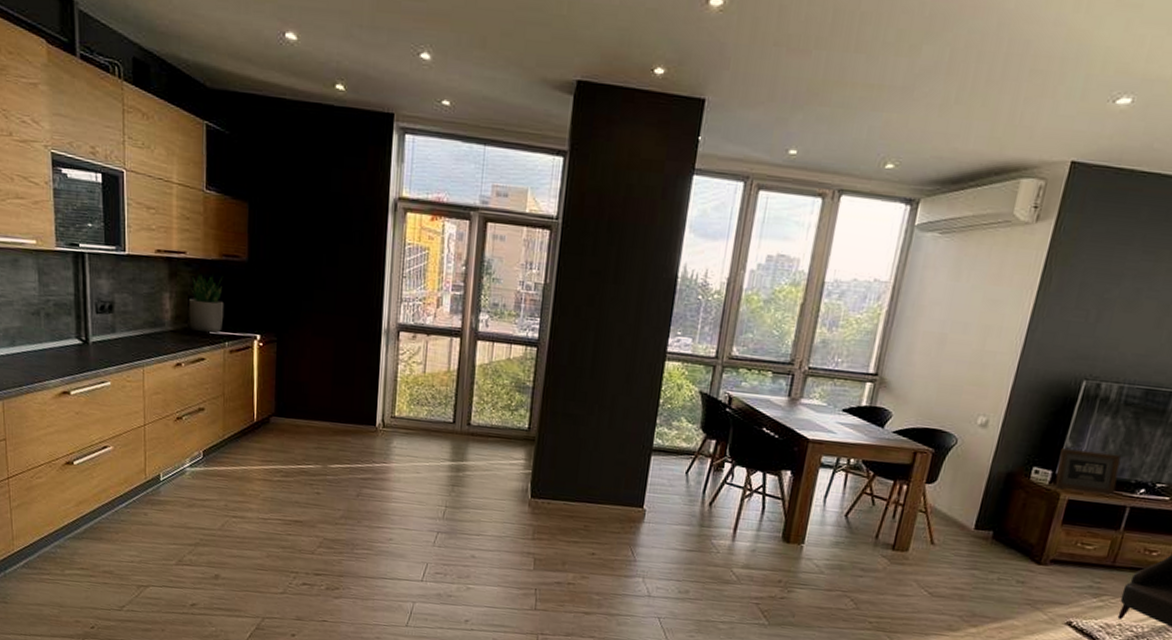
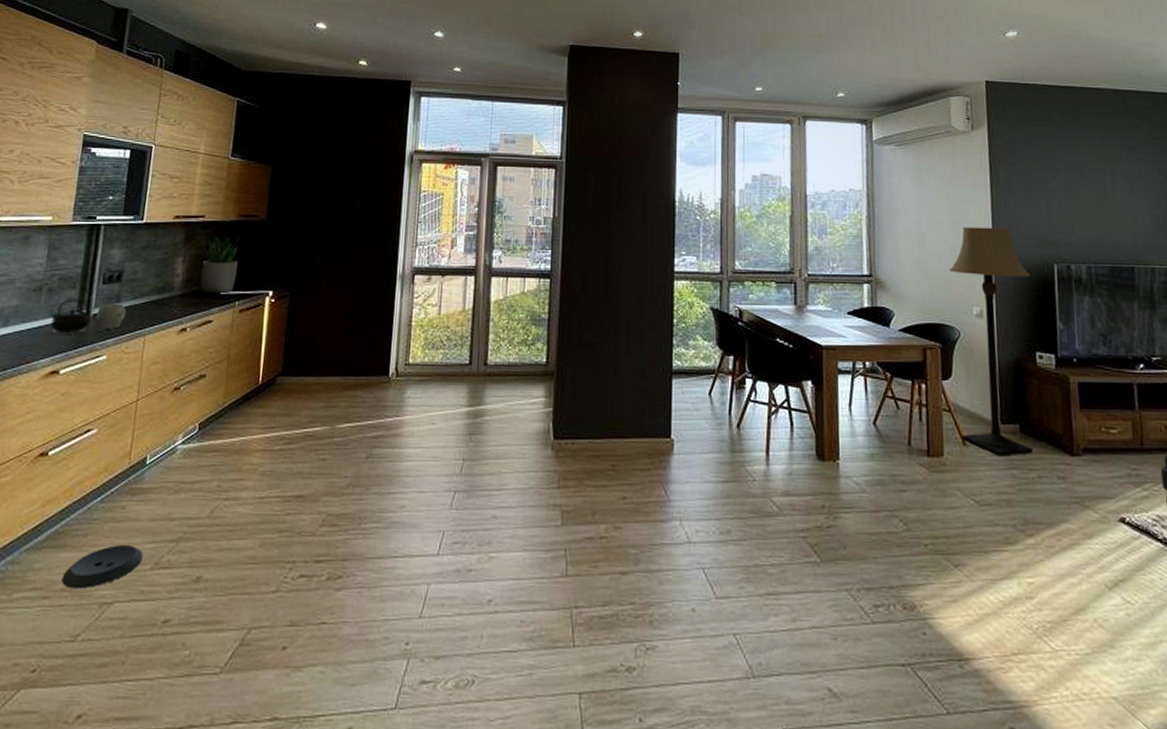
kettle: none [53,324,91,358] -> present [50,298,91,333]
mug: none [95,333,122,358] -> present [95,303,127,329]
robot vacuum: none [103,542,168,573] -> present [61,544,143,589]
lamp: none [931,332,1052,559] -> present [949,226,1033,457]
picture frame: present [1054,448,1121,496] -> none [1056,331,1118,374]

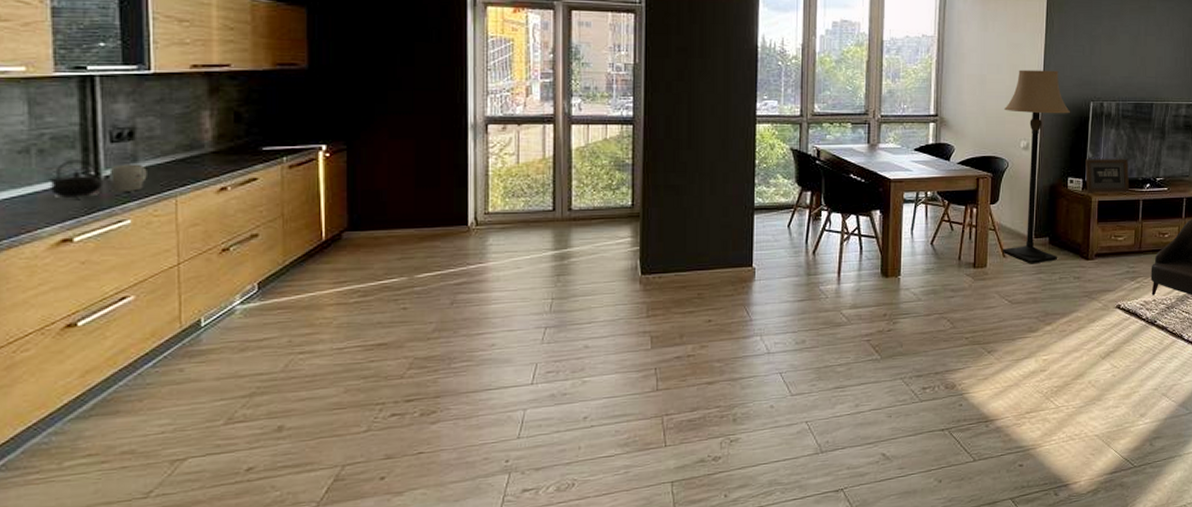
robot vacuum: present [61,544,143,589] -> none [120,403,213,451]
planter: present [199,233,240,293] -> none [234,83,280,148]
picture frame: none [1056,331,1118,374] -> present [1085,158,1130,193]

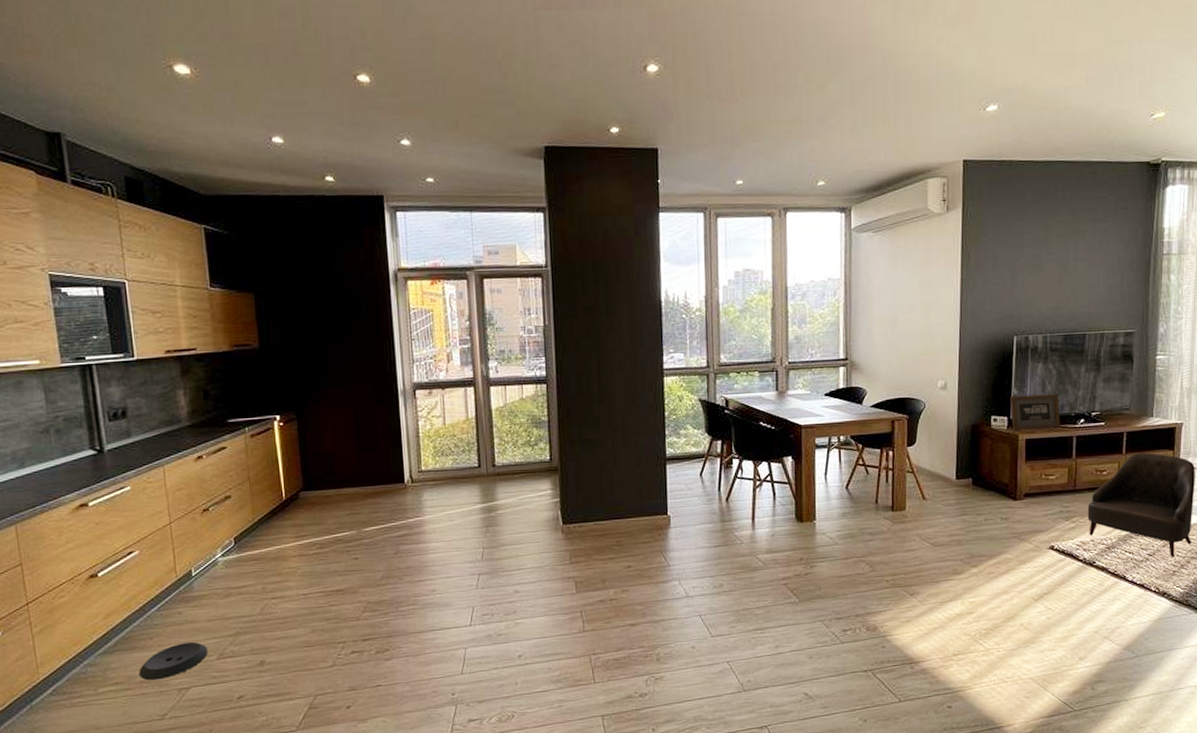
kettle: present [49,159,103,198] -> none [65,436,107,469]
mug: present [109,164,147,192] -> none [110,438,140,463]
robot vacuum: none [120,403,213,451] -> present [139,641,208,681]
lamp: present [1002,69,1070,264] -> none [919,305,991,506]

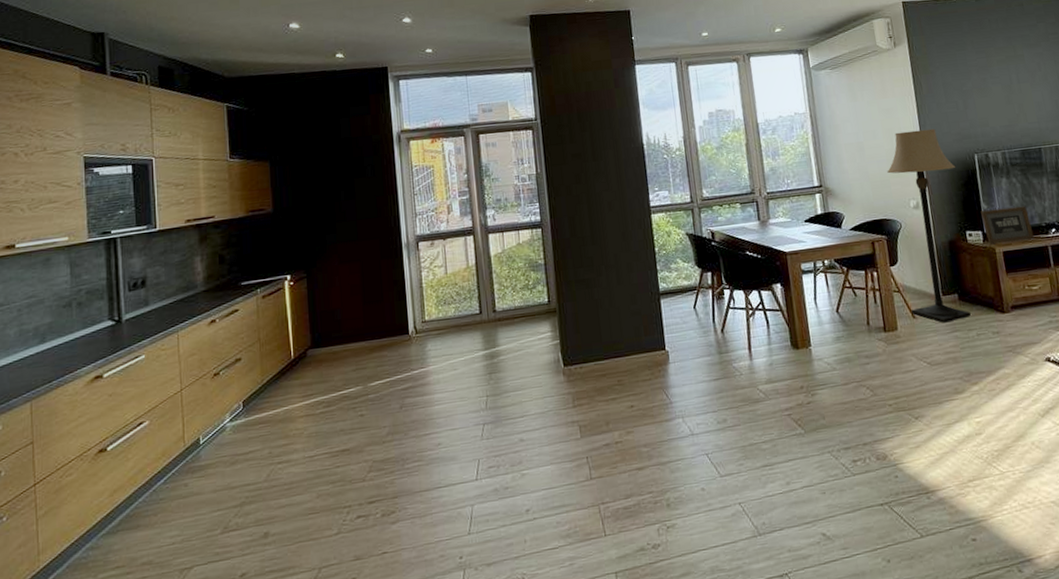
robot vacuum: present [139,641,208,681] -> none [141,515,212,562]
lamp: none [919,305,991,506] -> present [887,128,971,323]

